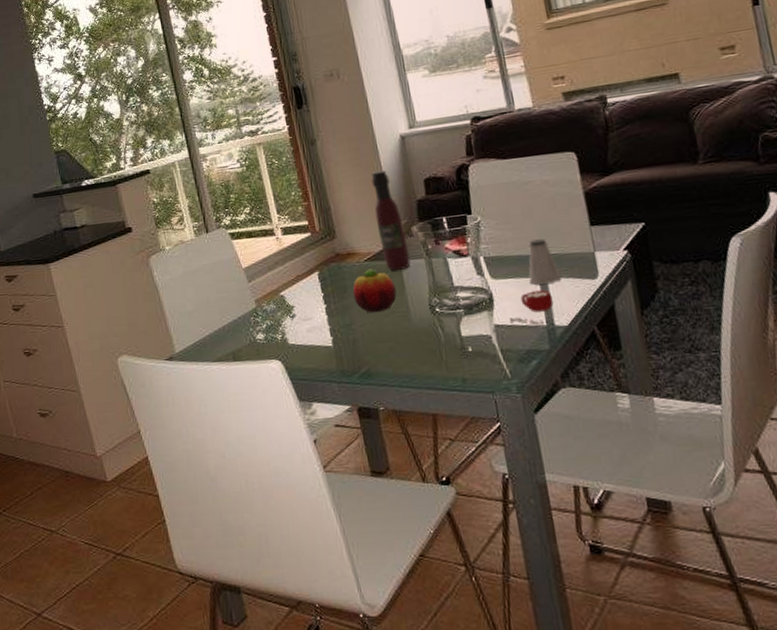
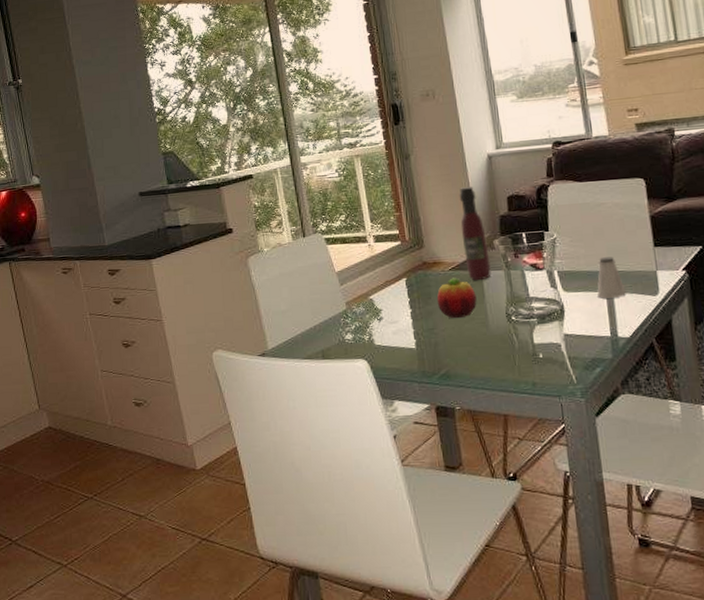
mug: present [508,290,554,327] -> none [577,303,618,337]

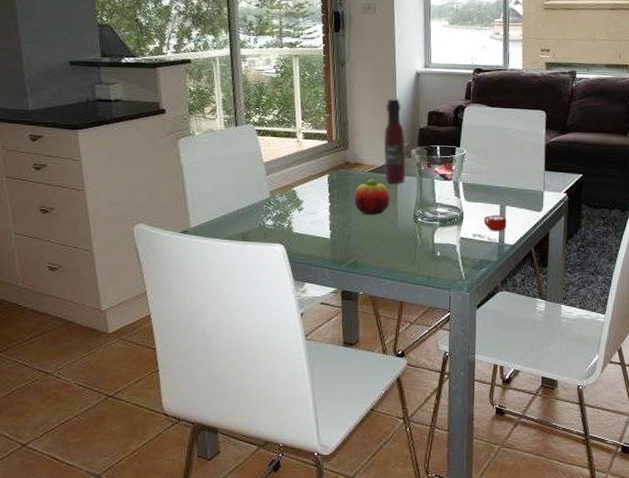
mug: none [577,303,618,337] -> present [472,214,507,243]
saltshaker: present [597,257,626,299] -> none [493,175,516,210]

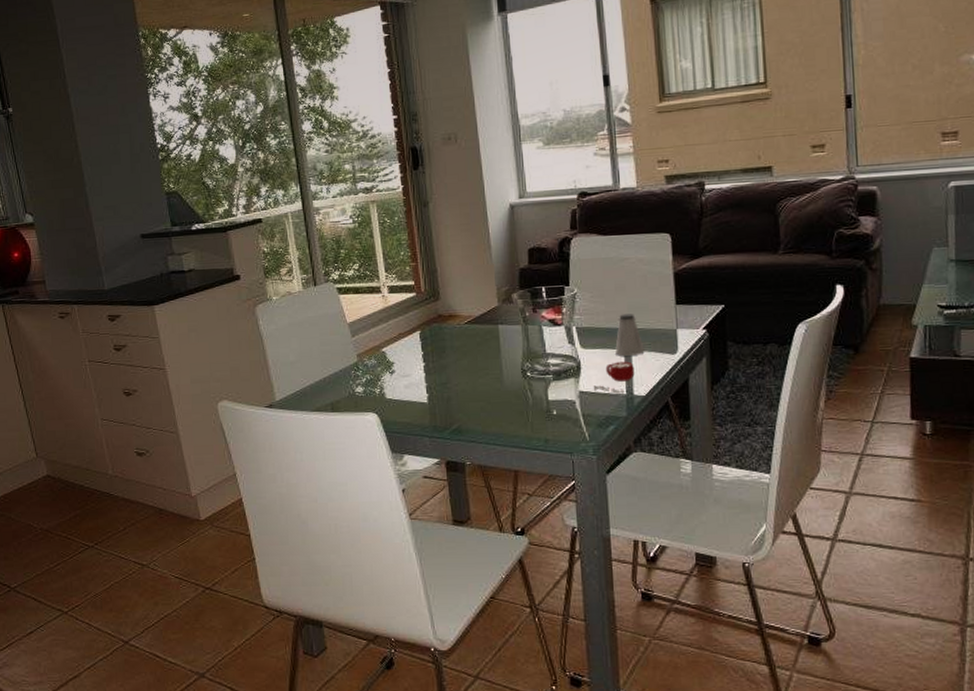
fruit: present [354,179,390,216] -> none [451,331,492,374]
wine bottle: present [384,99,406,184] -> none [478,237,508,336]
saltshaker: none [493,175,516,210] -> present [615,314,645,356]

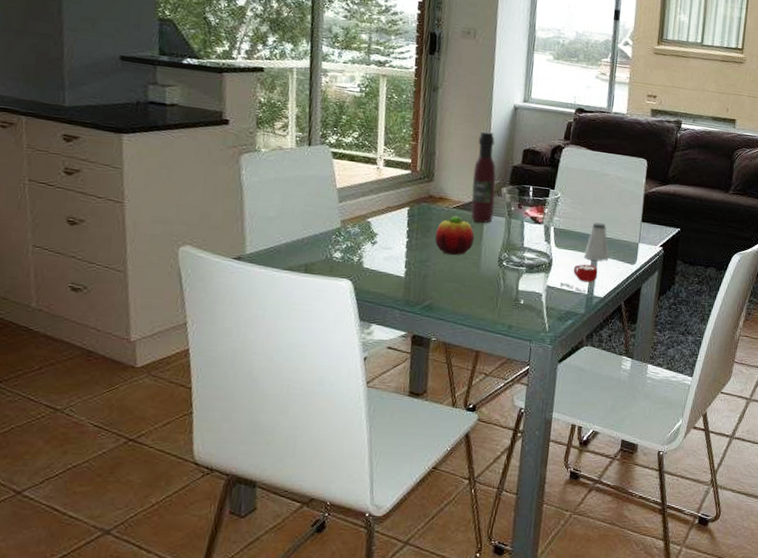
fruit: none [451,331,492,374] -> present [434,215,475,256]
wine bottle: none [478,237,508,336] -> present [471,131,496,223]

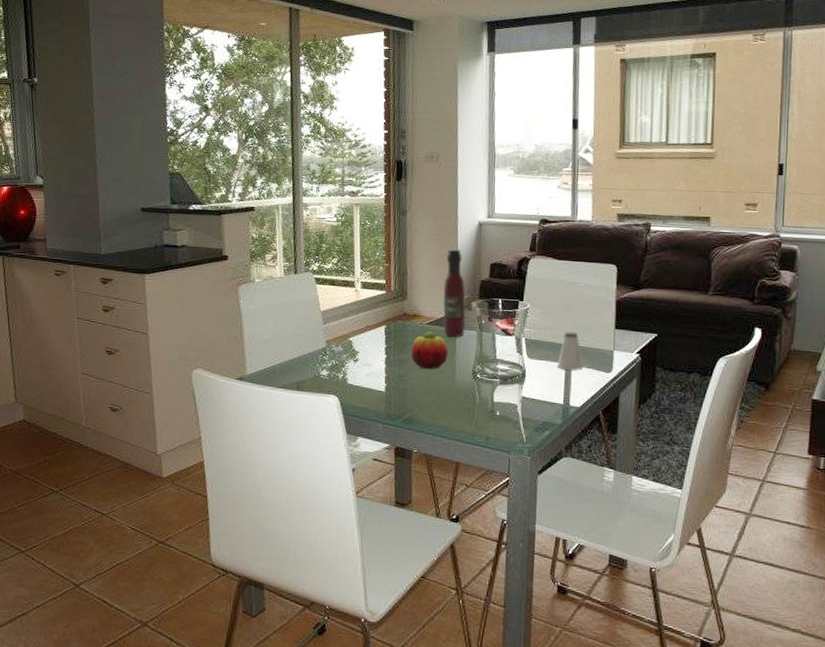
mug: present [559,264,598,294] -> none [534,374,573,404]

